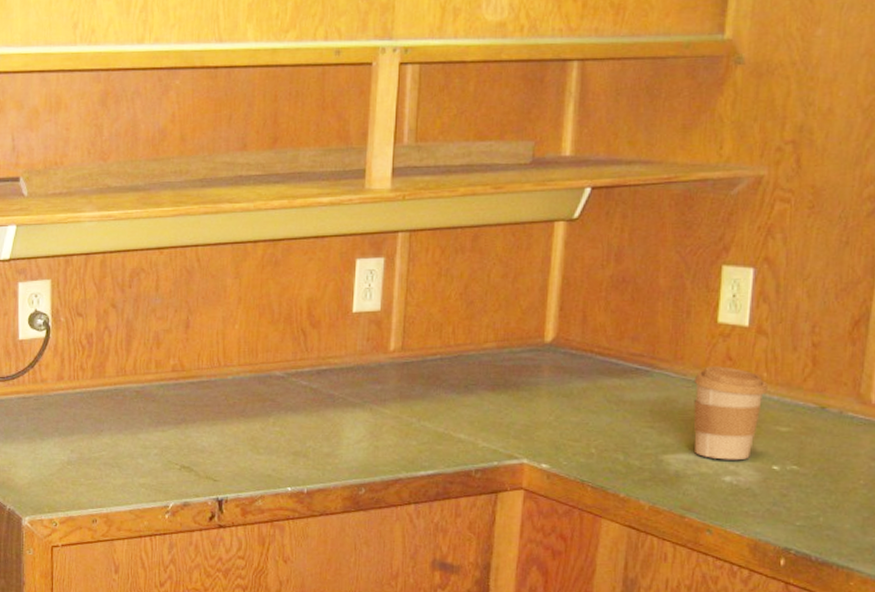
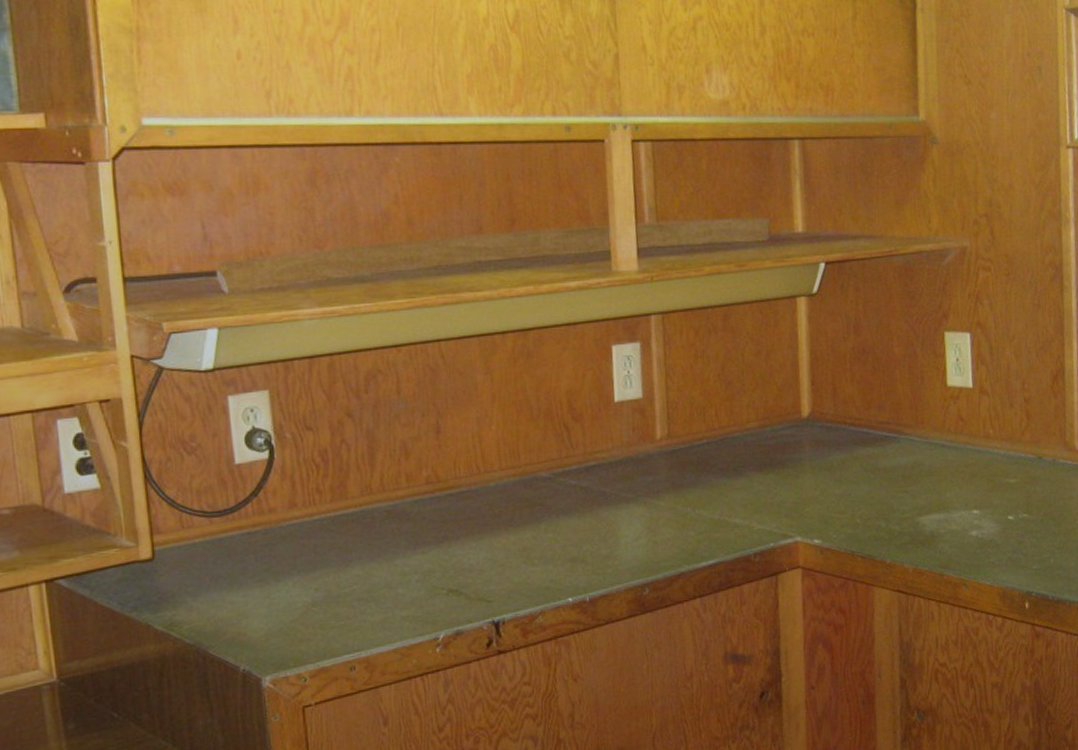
coffee cup: present [693,366,768,461] -> none [934,427,995,516]

